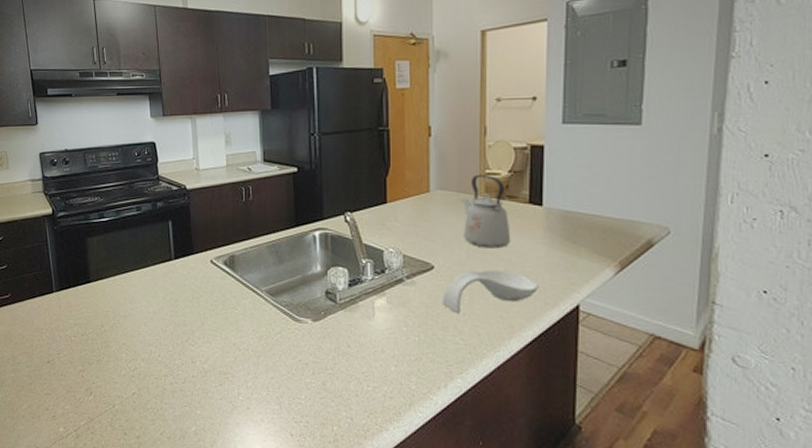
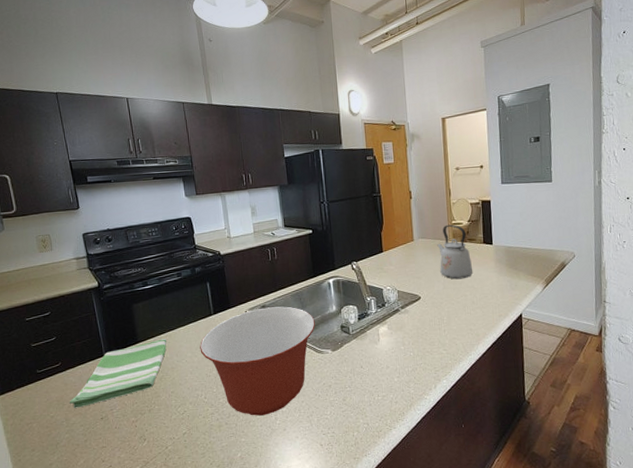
dish towel: none [16,281,121,346] -> present [69,339,167,408]
mixing bowl: none [156,258,294,388] -> present [200,306,315,416]
spoon rest: present [442,270,539,314] -> none [428,294,494,331]

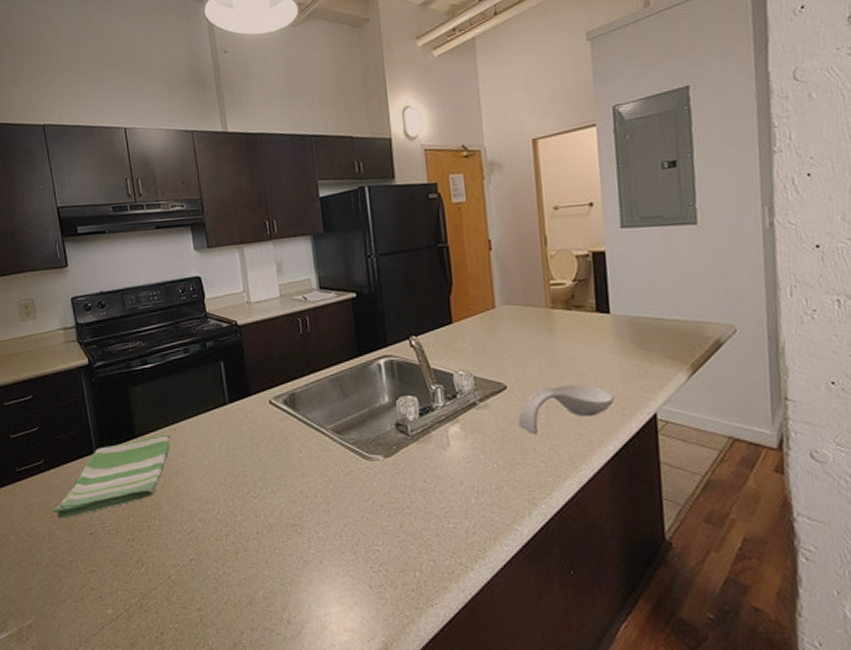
mixing bowl: present [200,306,315,416] -> none [211,395,361,541]
spoon rest: none [428,294,494,331] -> present [518,384,615,435]
kettle: present [437,224,473,280] -> none [529,285,582,363]

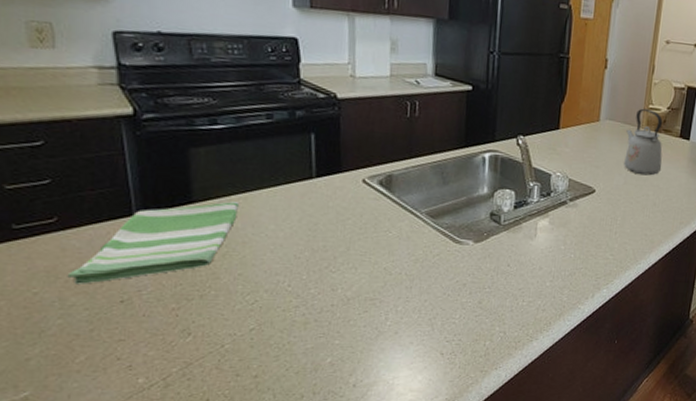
spoon rest: present [518,384,615,435] -> none [598,194,678,233]
kettle: none [529,285,582,363] -> present [624,108,663,176]

